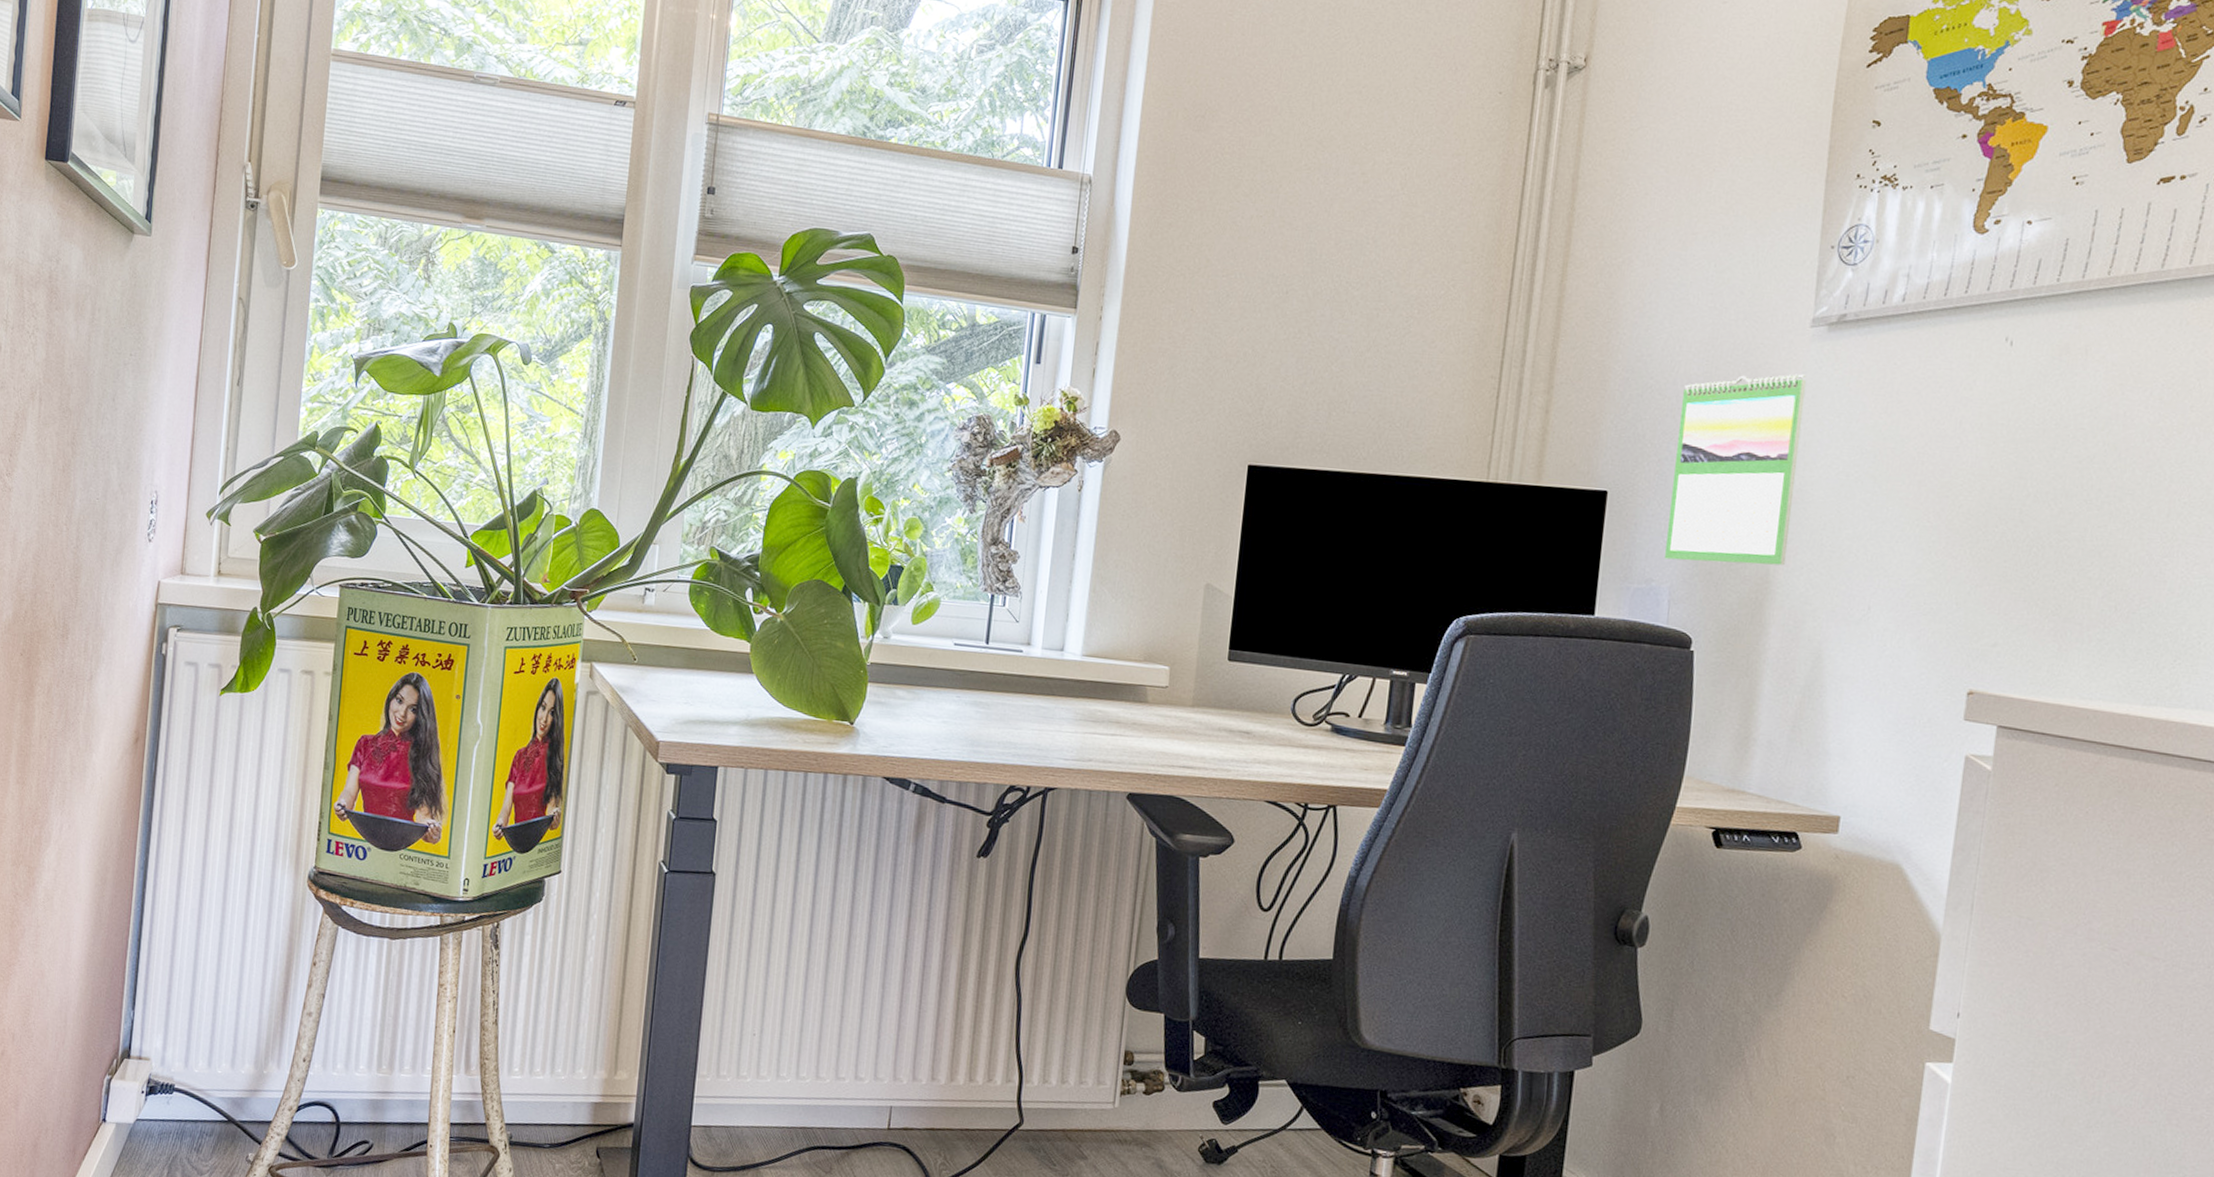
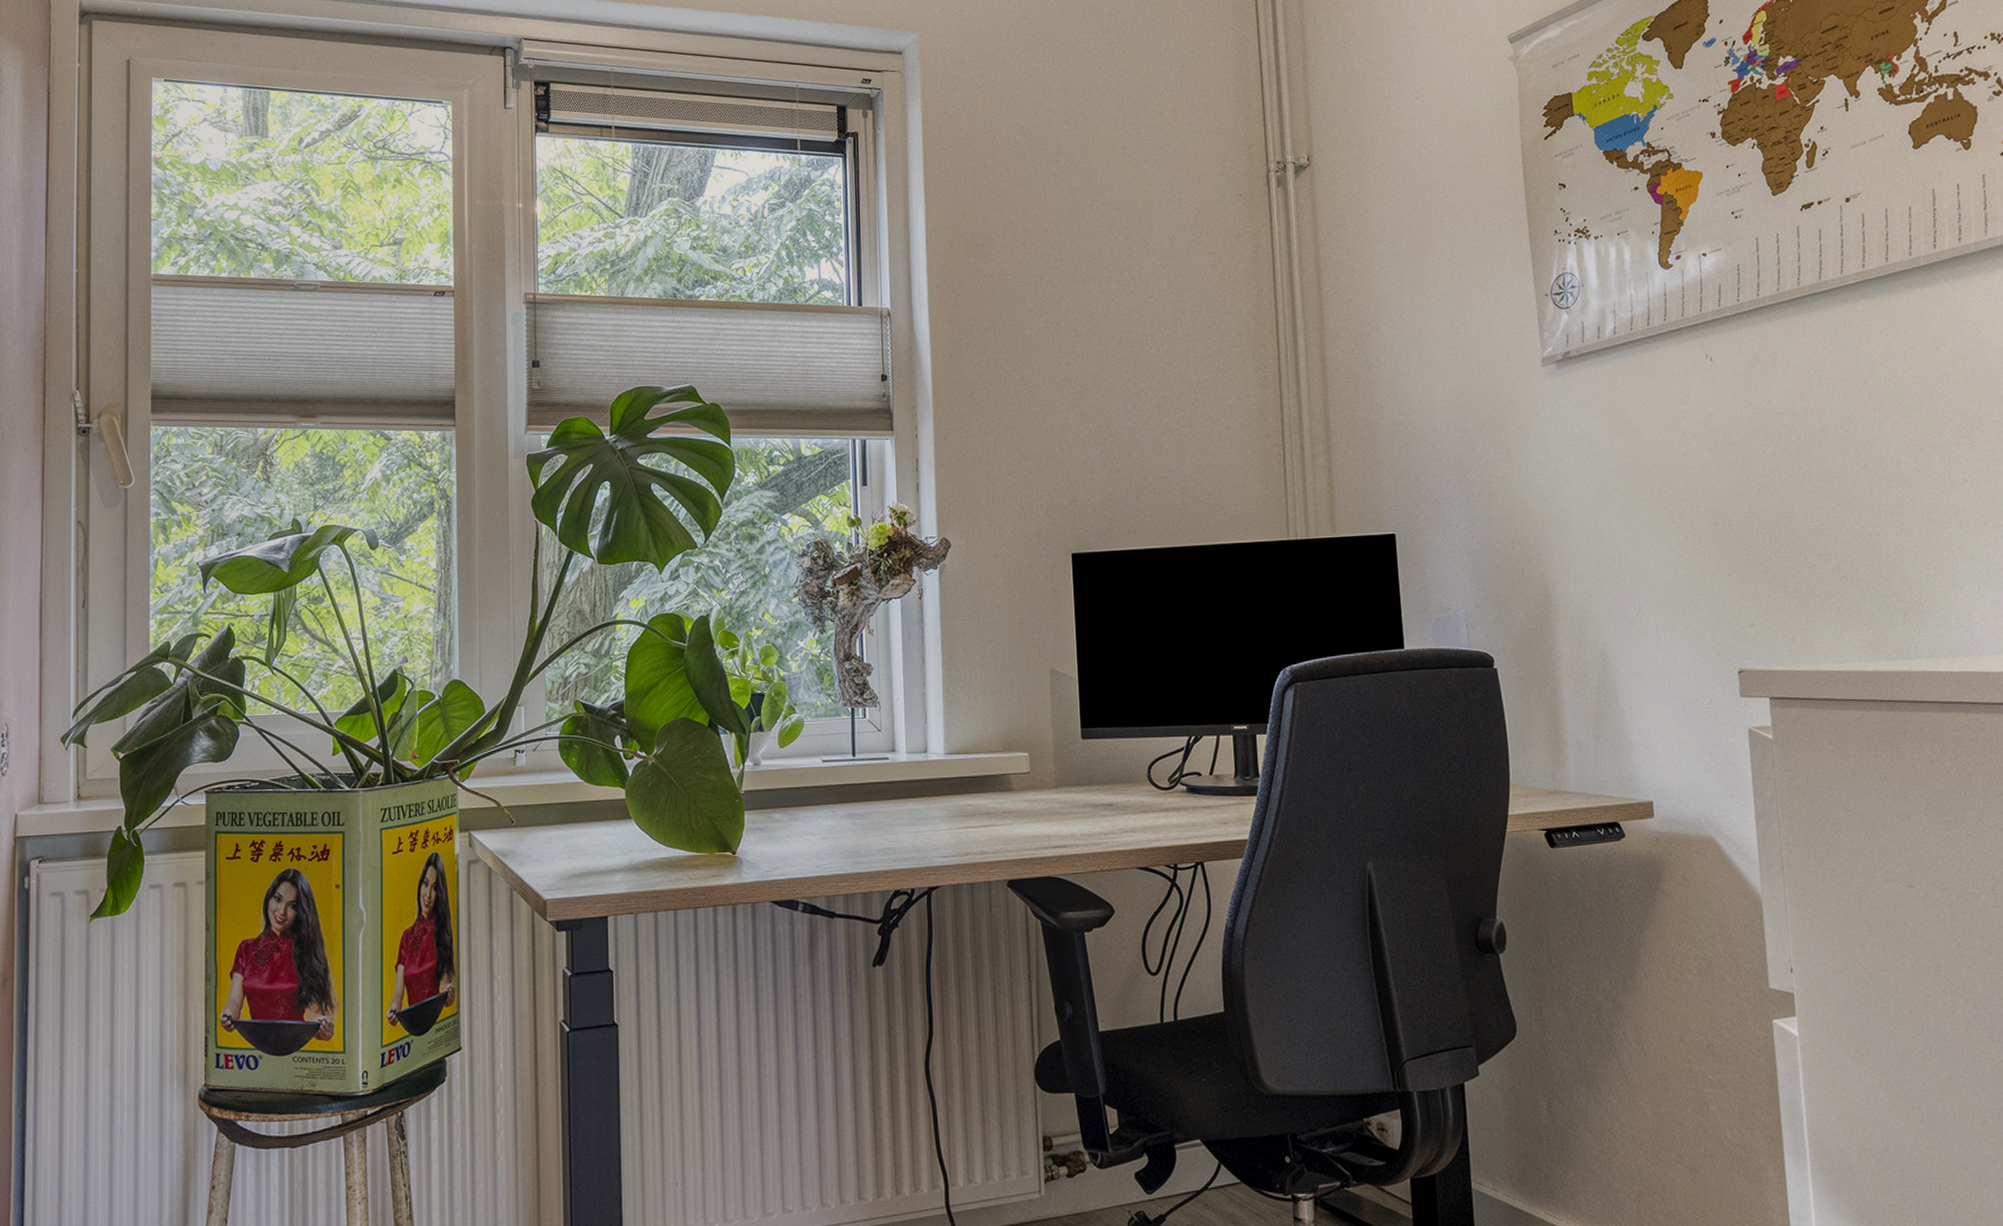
calendar: present [1665,374,1807,566] -> none [1444,408,1561,588]

